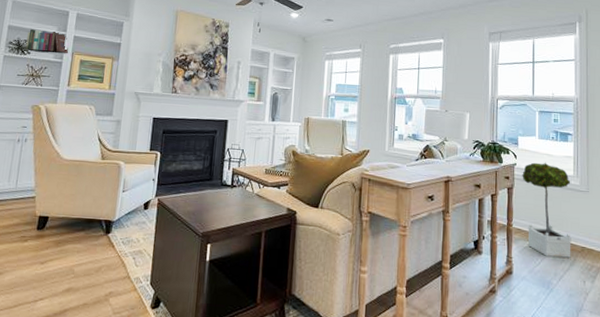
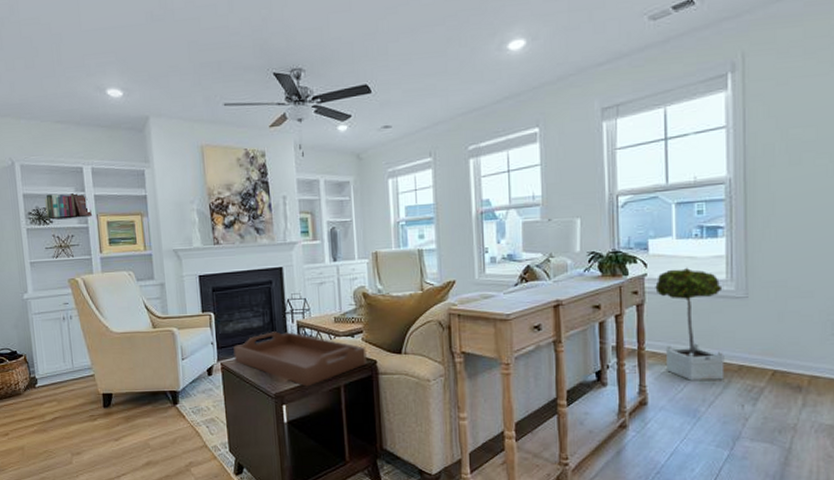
serving tray: none [171,175,289,229] -> present [233,331,367,387]

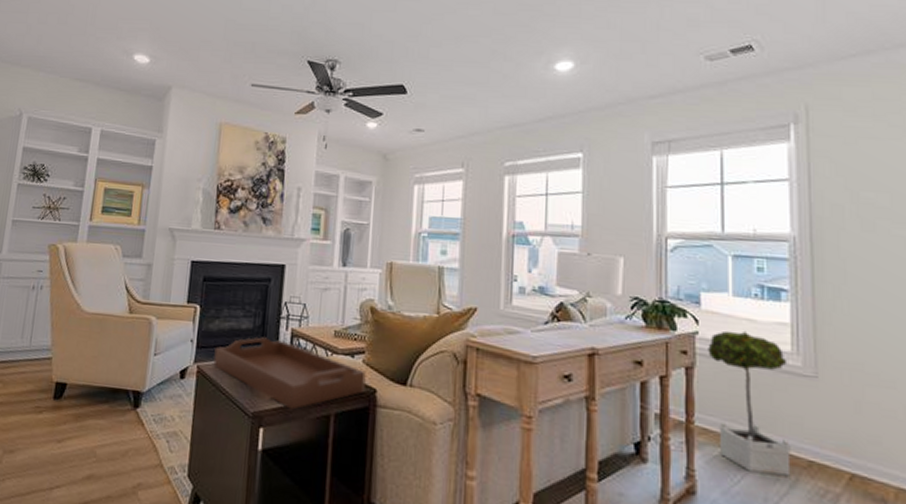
books: present [45,193,93,220] -> none [42,150,91,181]

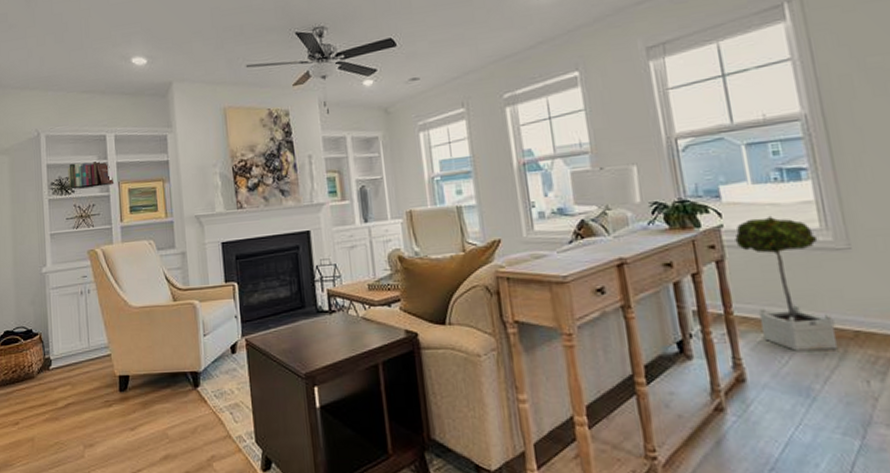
books: none [42,150,91,181] -> present [68,161,115,189]
serving tray: present [213,337,366,410] -> none [259,302,407,365]

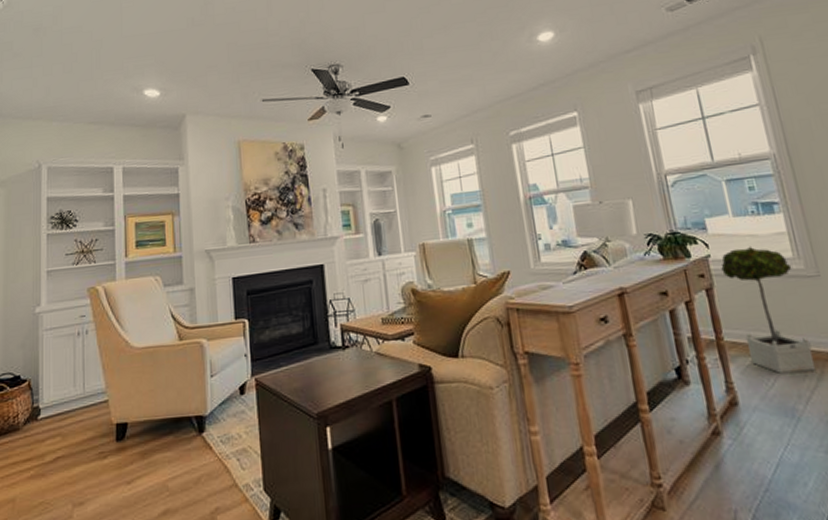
books: present [68,161,115,189] -> none [70,194,120,223]

